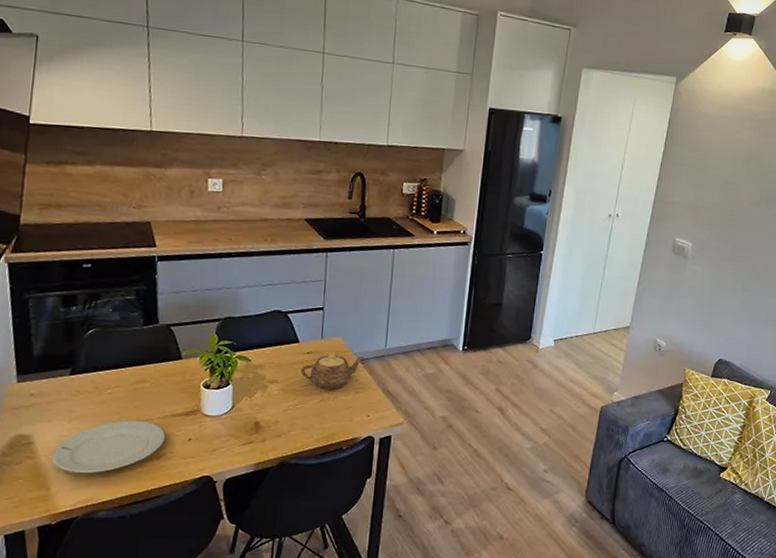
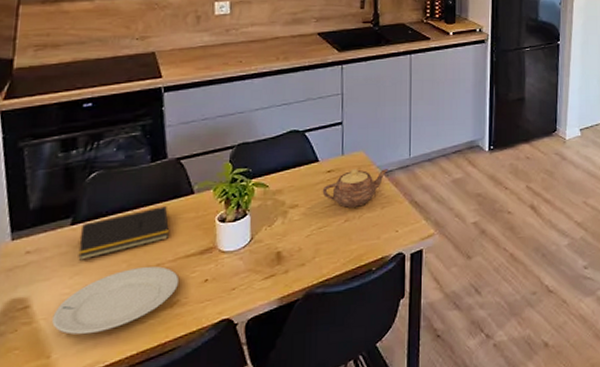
notepad: none [75,367,158,408] -> present [78,206,169,260]

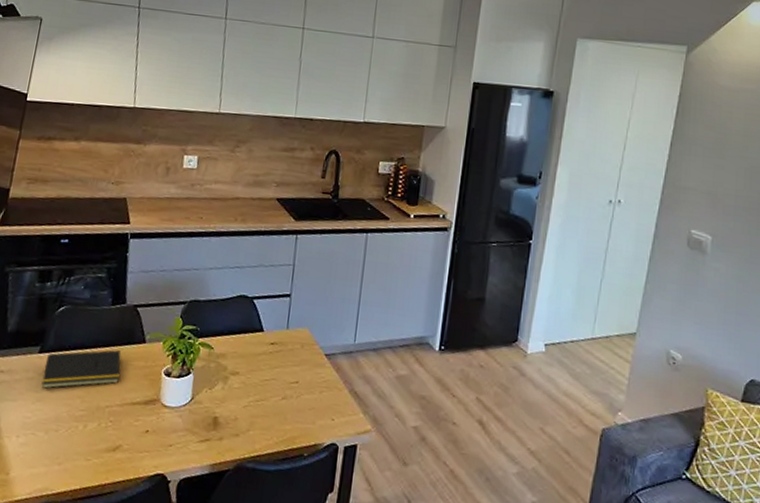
plate: present [52,266,180,335] -> none [14,405,124,461]
teapot: present [322,169,389,208] -> none [263,346,332,386]

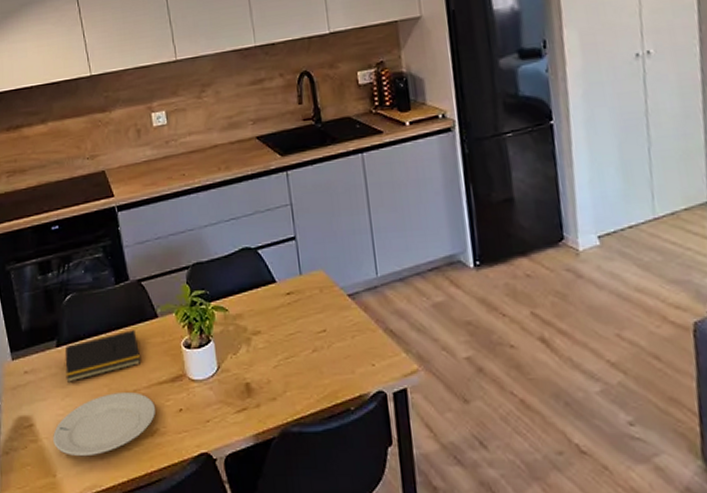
plate: none [14,405,124,461] -> present [53,392,156,457]

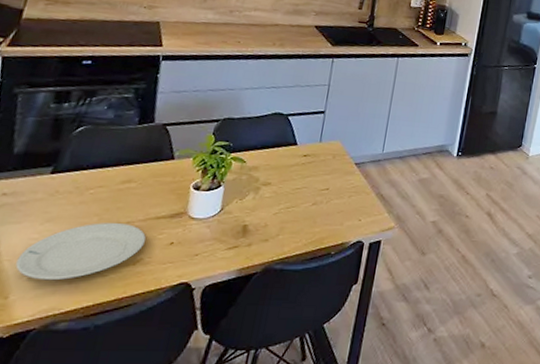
notepad: present [64,330,140,382] -> none [51,167,147,209]

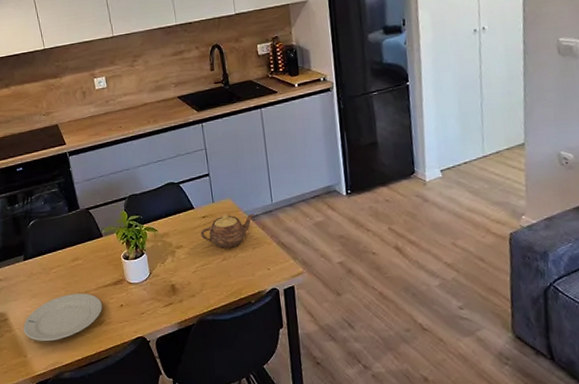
teapot: none [295,157,361,193] -> present [200,214,255,248]

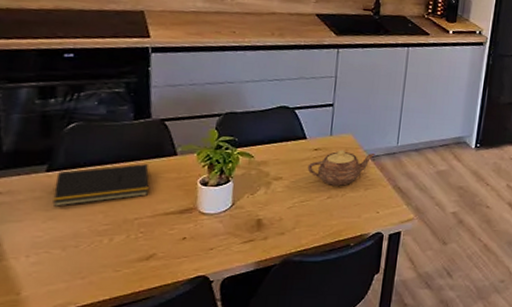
plate: present [23,293,103,342] -> none [23,220,157,277]
notepad: none [30,247,90,287] -> present [52,164,149,207]

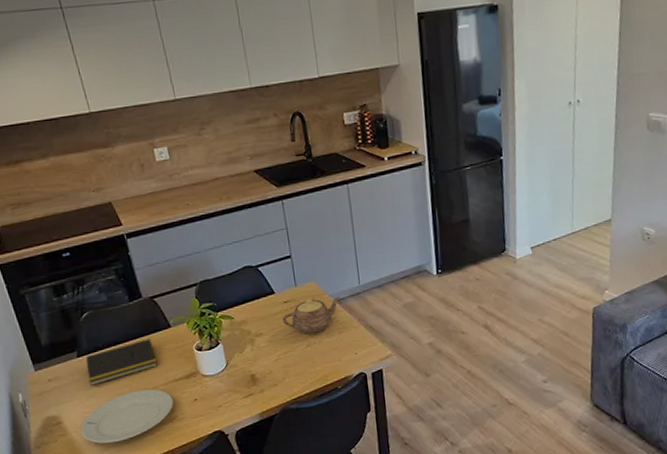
plate: none [23,220,157,277] -> present [81,389,174,444]

